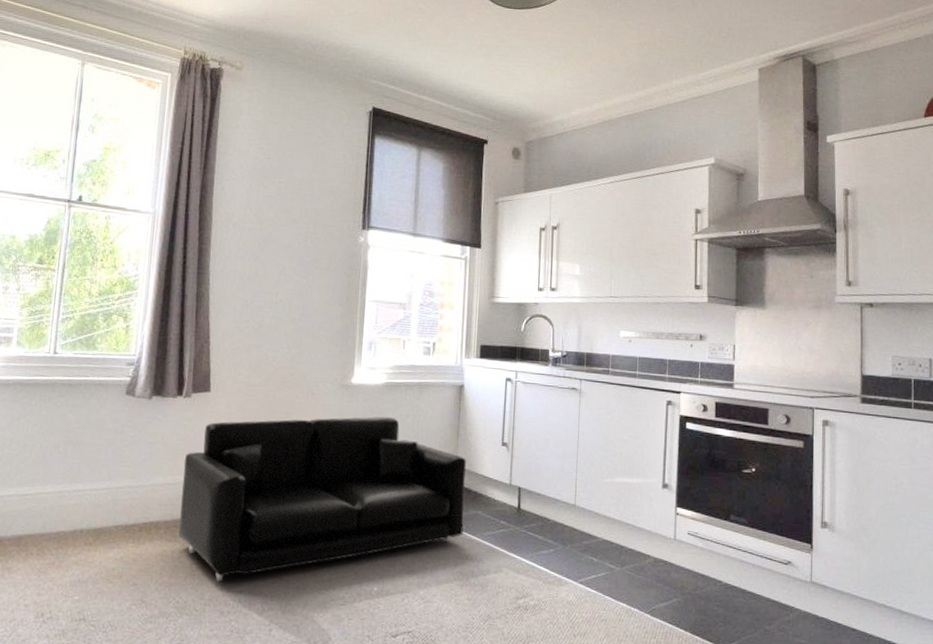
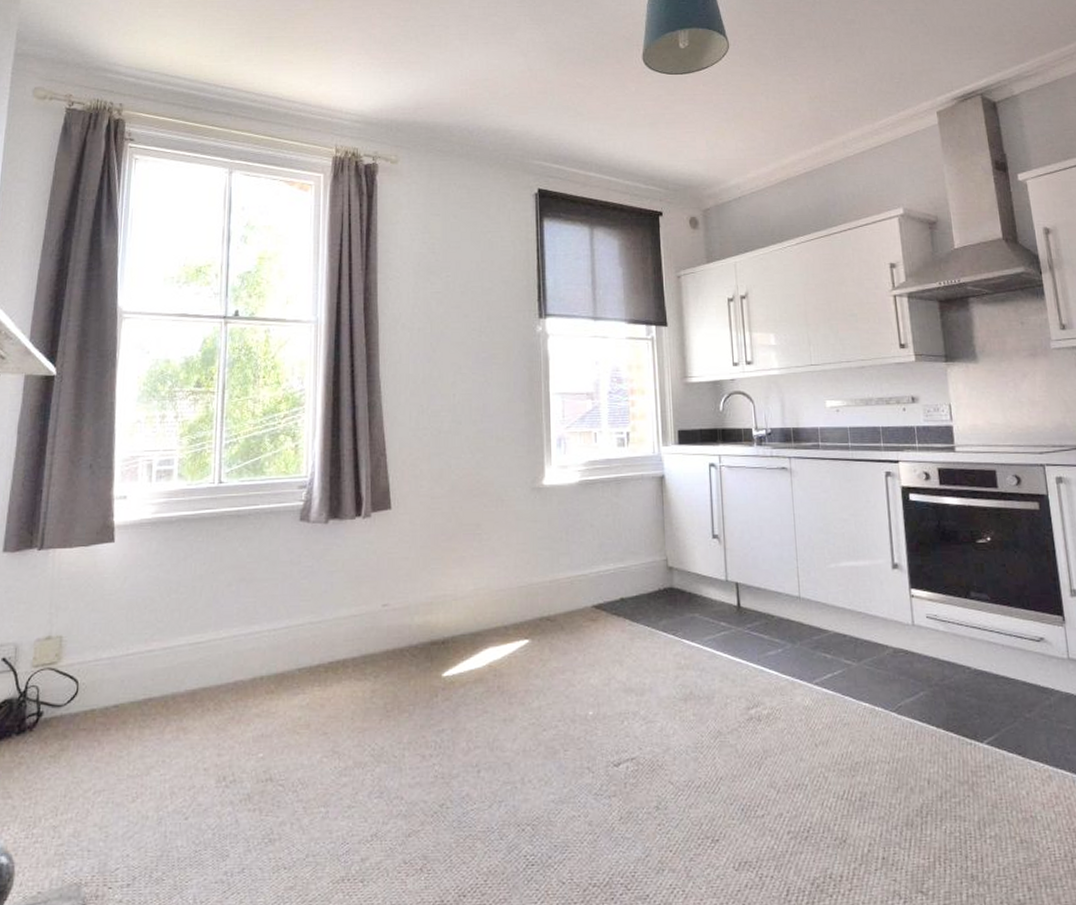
loveseat: present [178,416,466,583] -> none [368,517,681,722]

